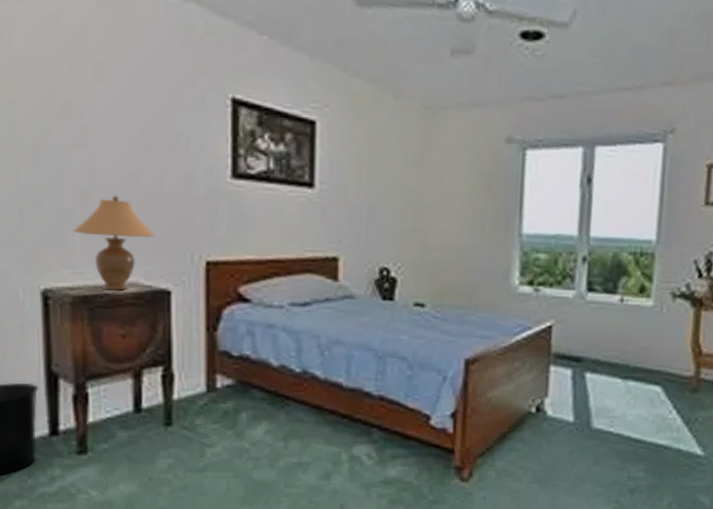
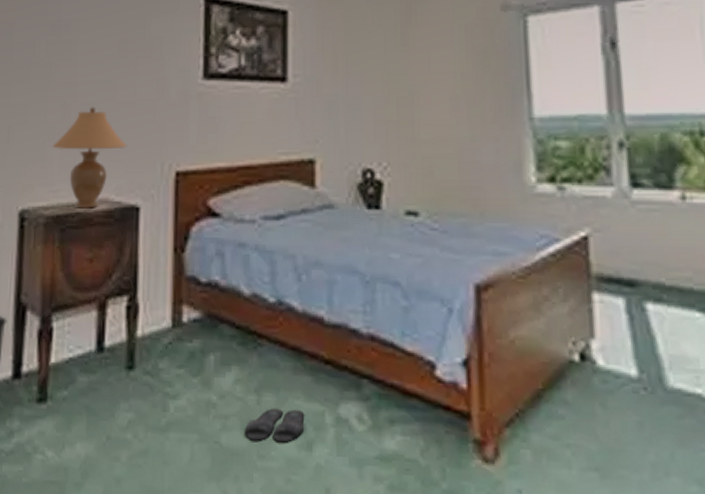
slippers: none [274,451,326,475] -> present [245,408,306,443]

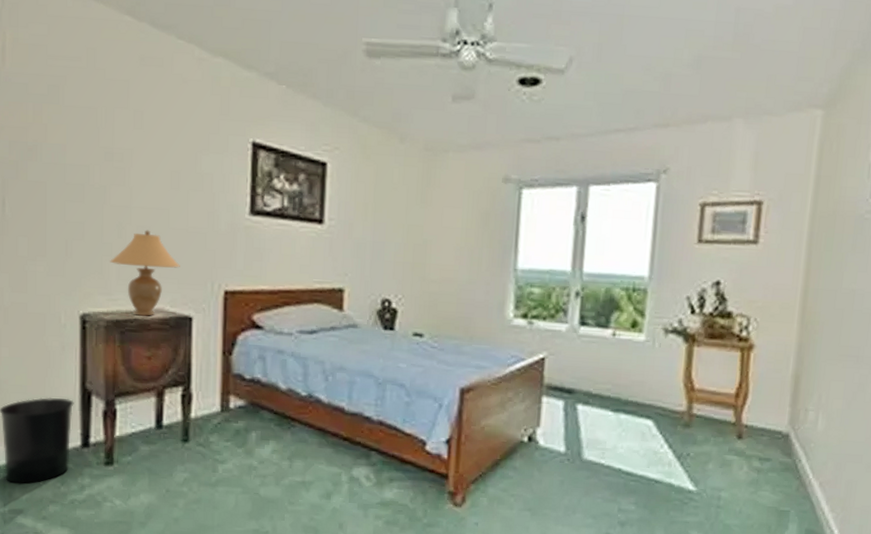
slippers: present [245,408,306,443] -> none [279,470,327,494]

